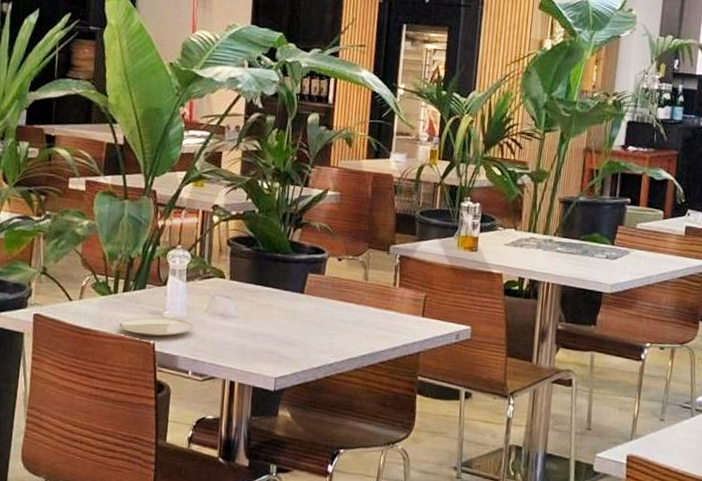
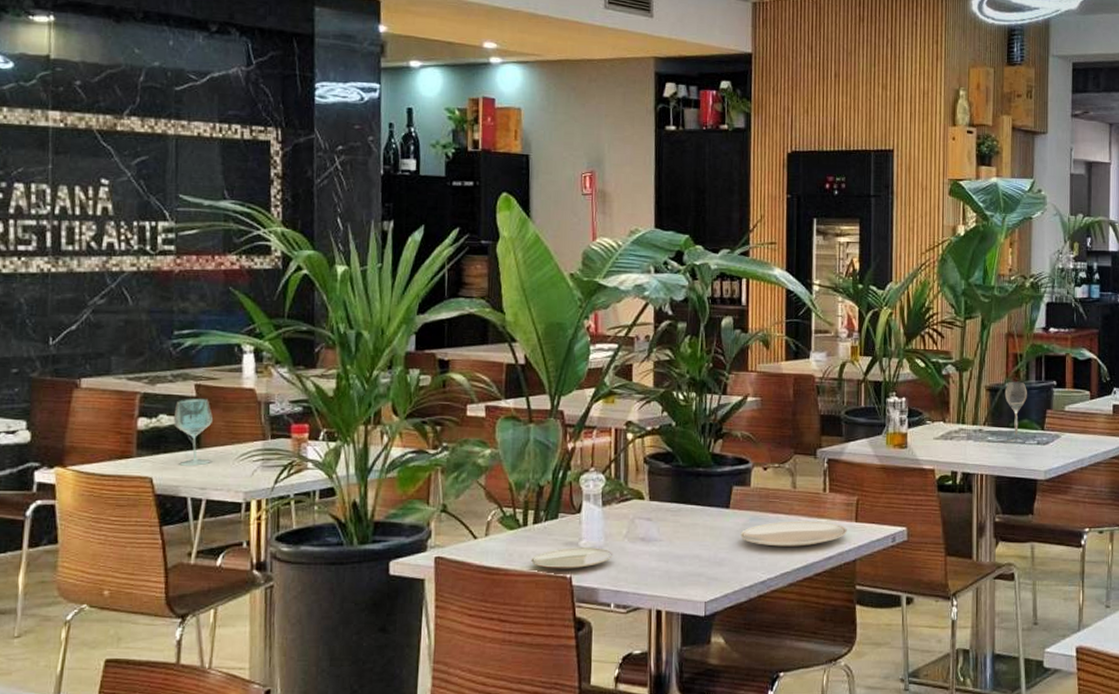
plate: none [312,310,414,336] -> present [740,521,847,548]
wineglass: none [575,195,601,256] -> present [1004,381,1027,443]

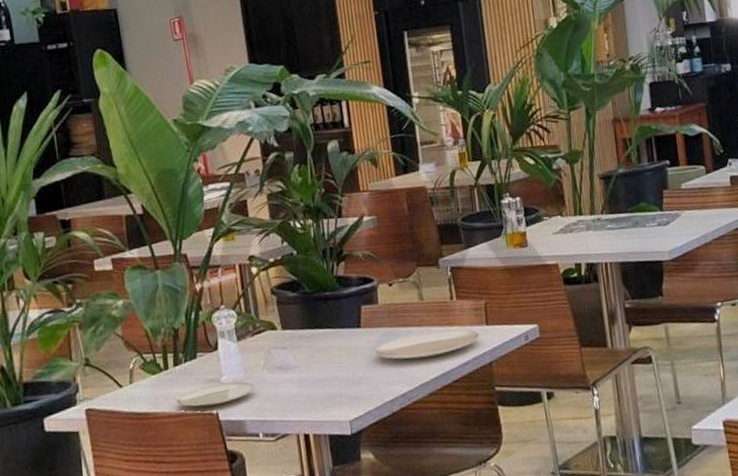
wineglass: present [1004,381,1027,443] -> none [618,165,647,228]

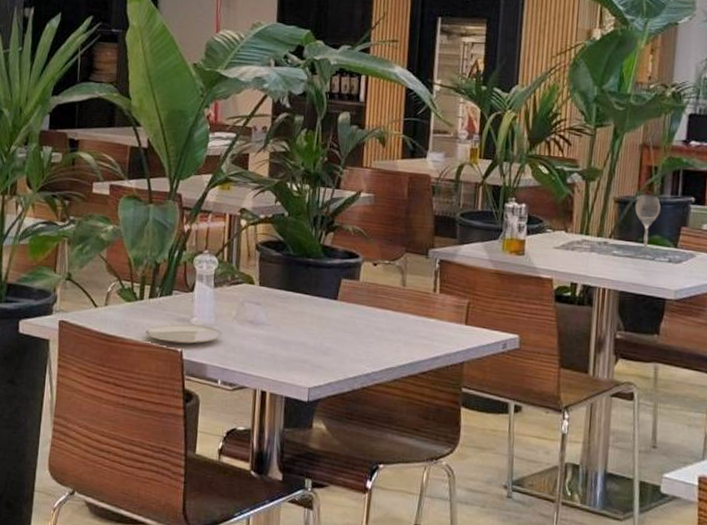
plate: present [375,328,479,360] -> none [347,317,456,345]
wineglass: none [618,165,647,228] -> present [633,194,661,260]

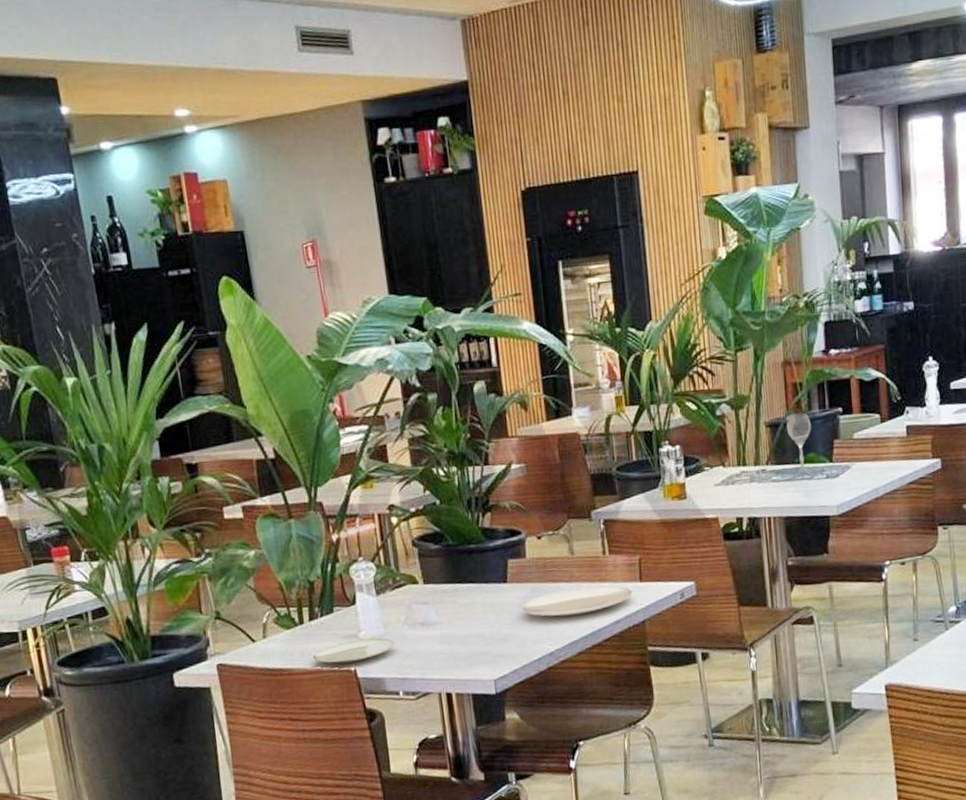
plate: none [347,317,456,345] -> present [522,585,632,617]

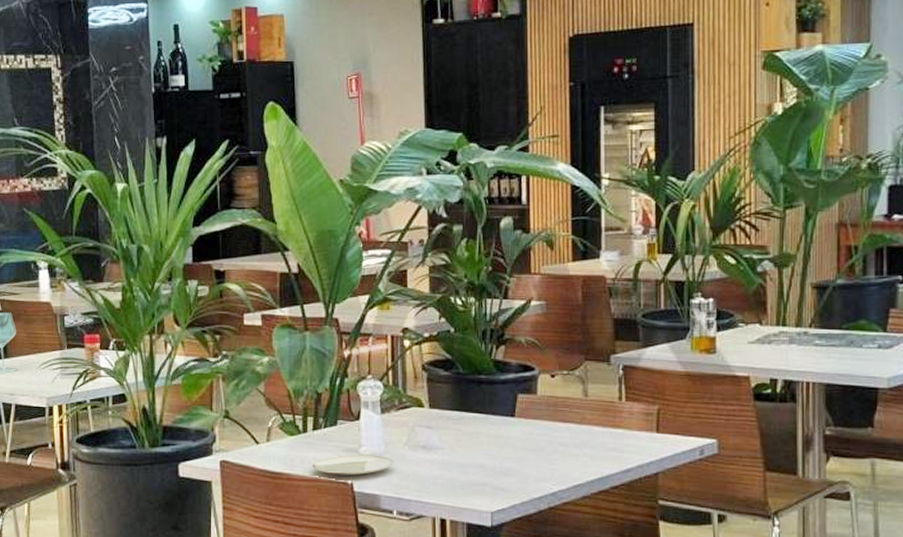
plate: present [522,585,632,617] -> none [527,430,647,459]
wineglass: present [786,412,814,481] -> none [835,277,864,347]

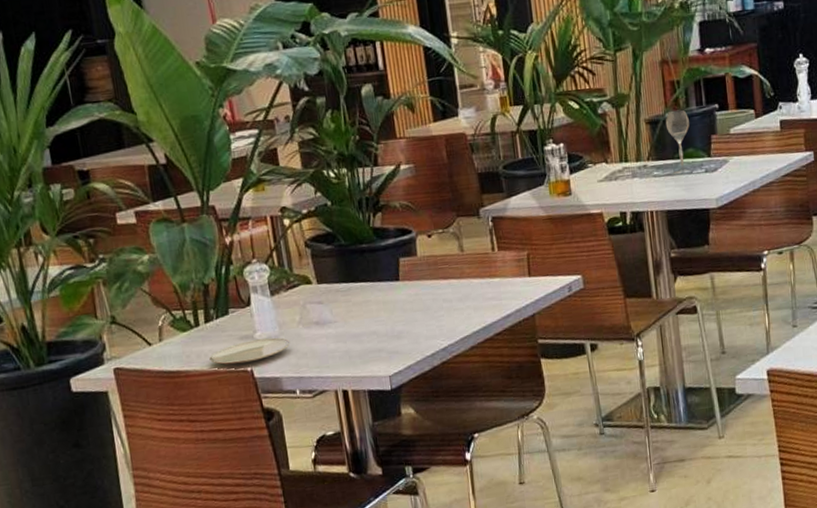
wineglass: none [835,277,864,347] -> present [665,109,694,175]

